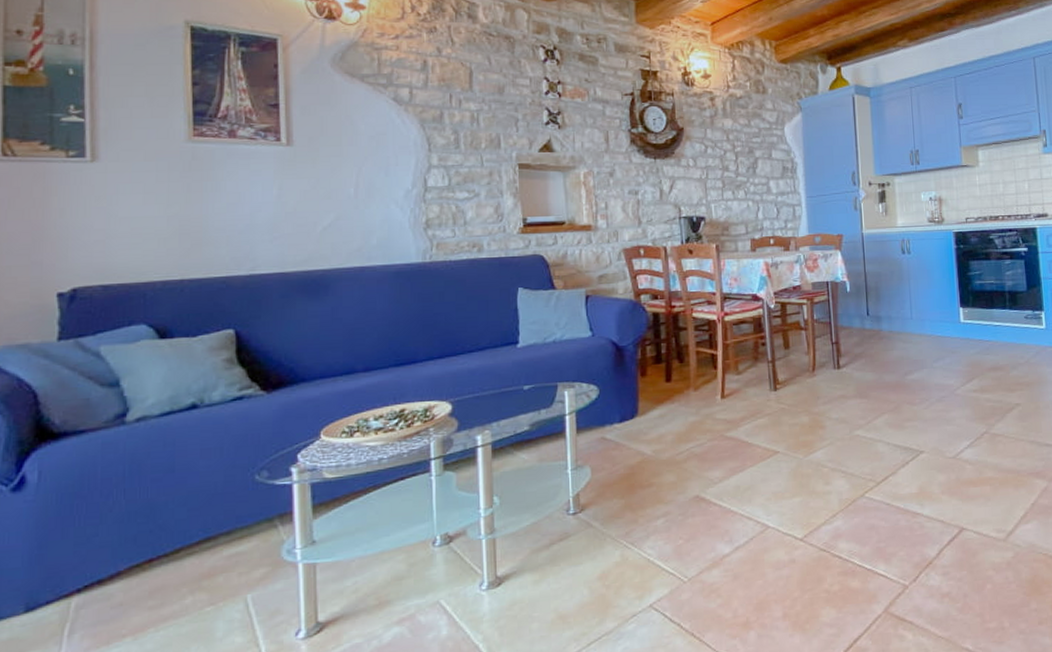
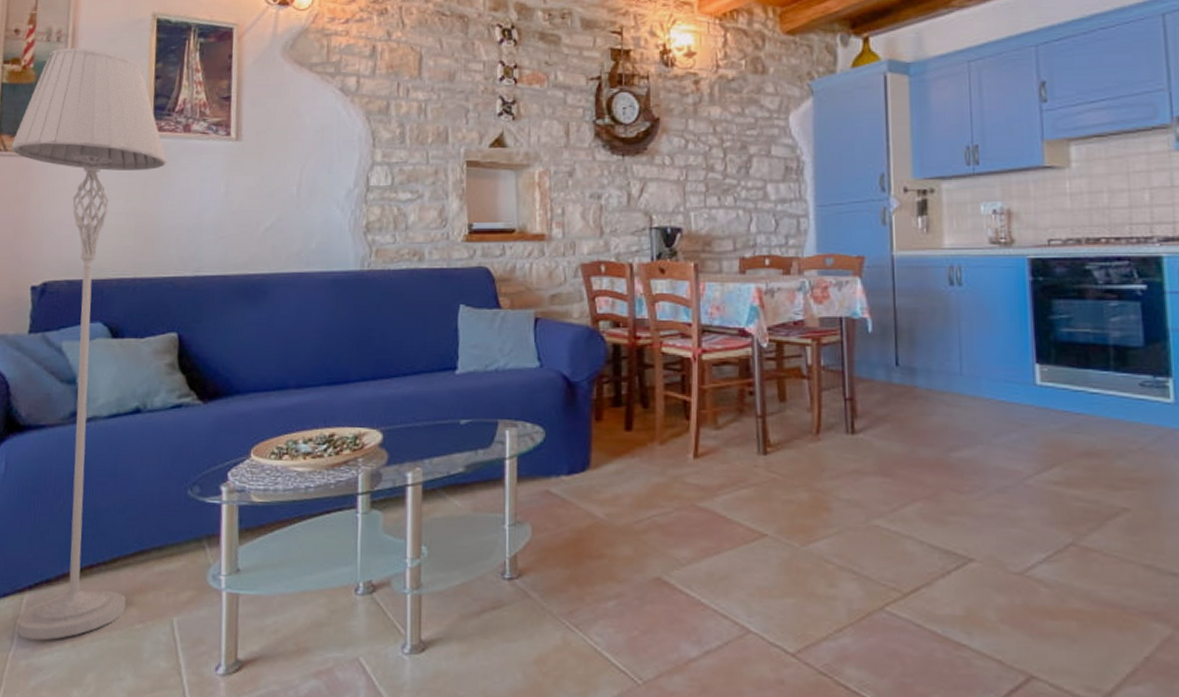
floor lamp: none [20,51,212,642] -> present [10,47,168,641]

